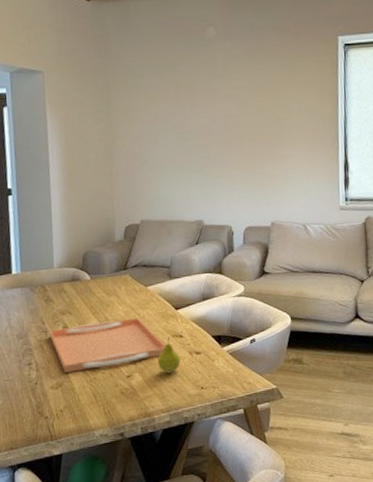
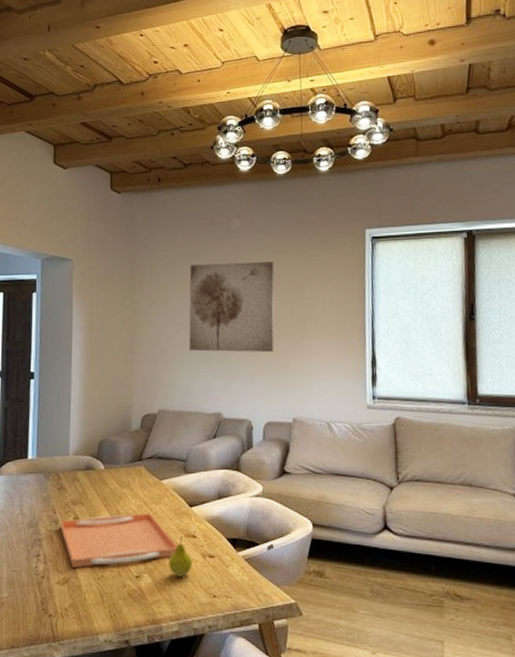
wall art: none [166,70,252,162] -> present [188,261,275,353]

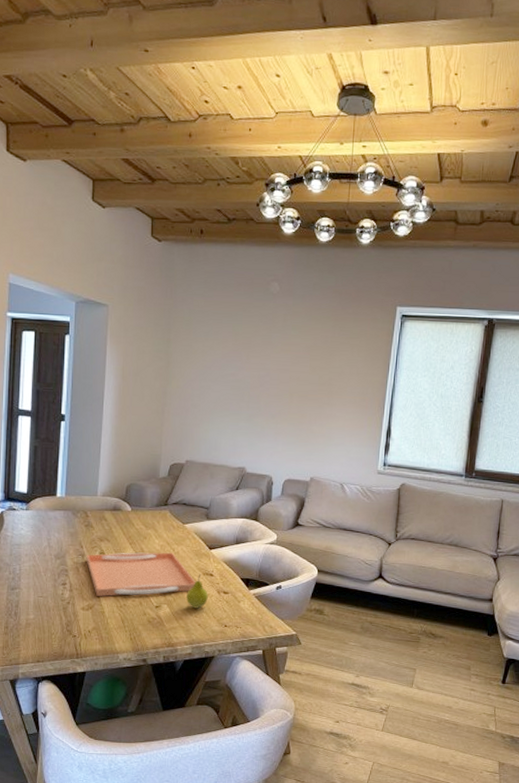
wall art: present [188,261,275,353] -> none [219,324,307,416]

